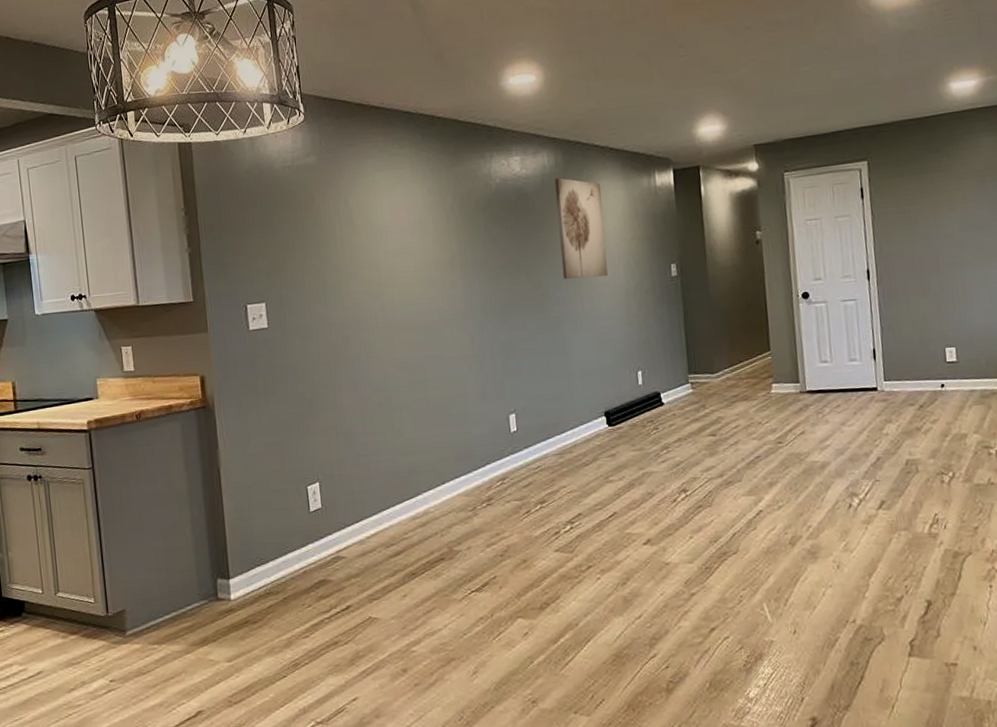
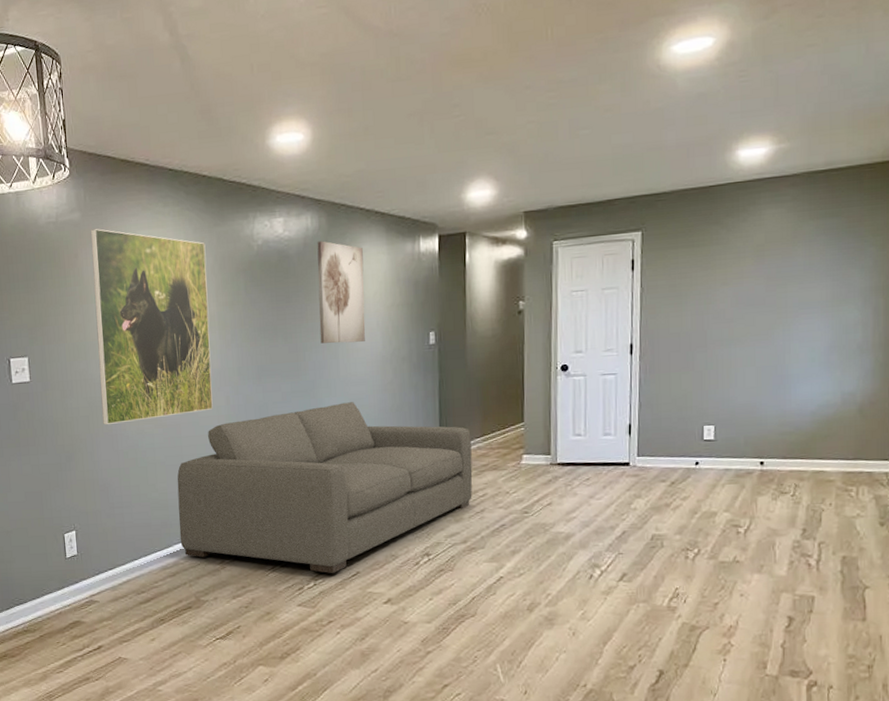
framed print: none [327,171,458,369] -> present [90,229,213,425]
sofa: none [423,337,725,515] -> present [177,402,473,573]

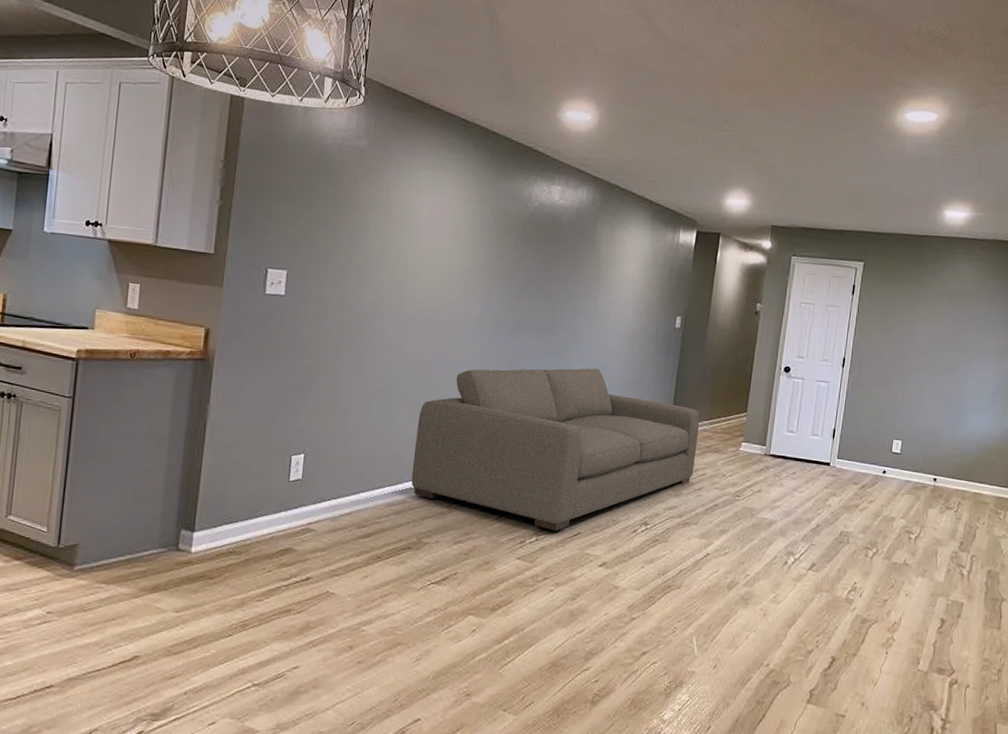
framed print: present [90,229,213,425] -> none [353,159,485,354]
wall art: present [317,241,366,344] -> none [577,214,629,314]

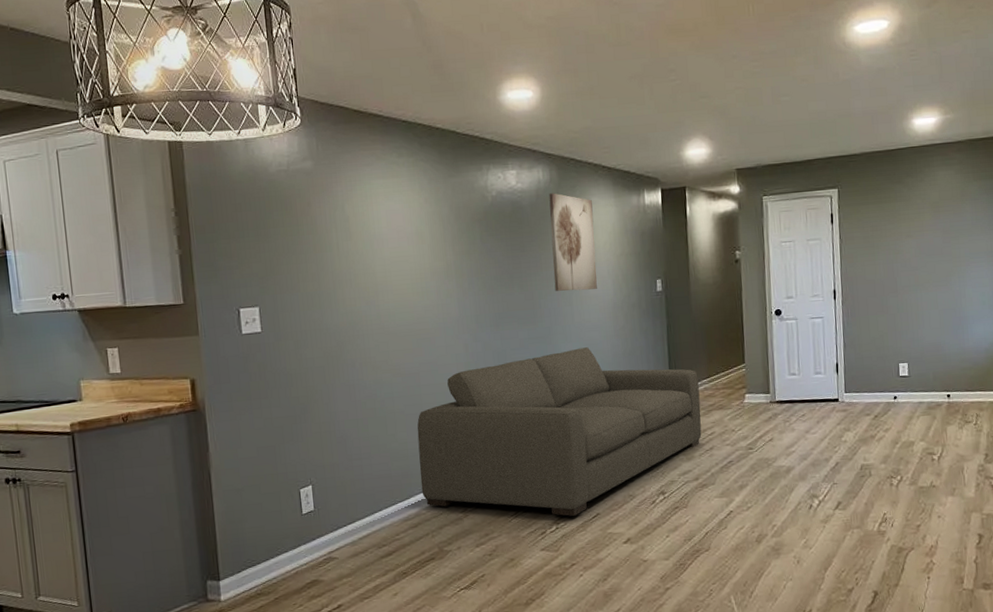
wall art: none [577,214,629,314] -> present [549,193,597,291]

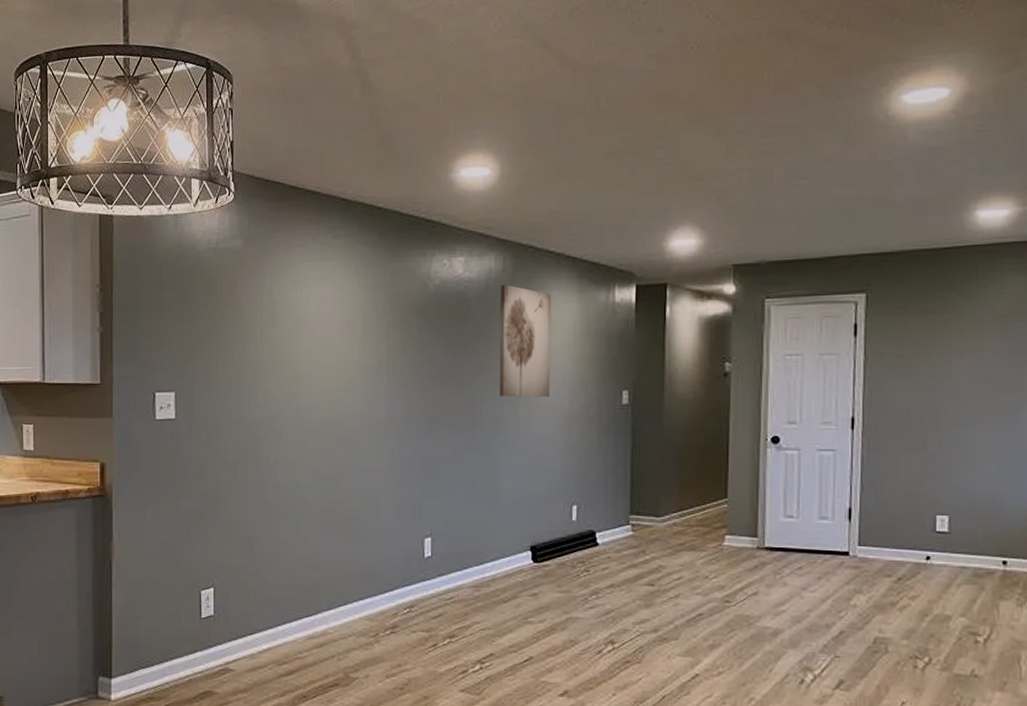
sofa: present [417,347,702,516] -> none [330,463,667,656]

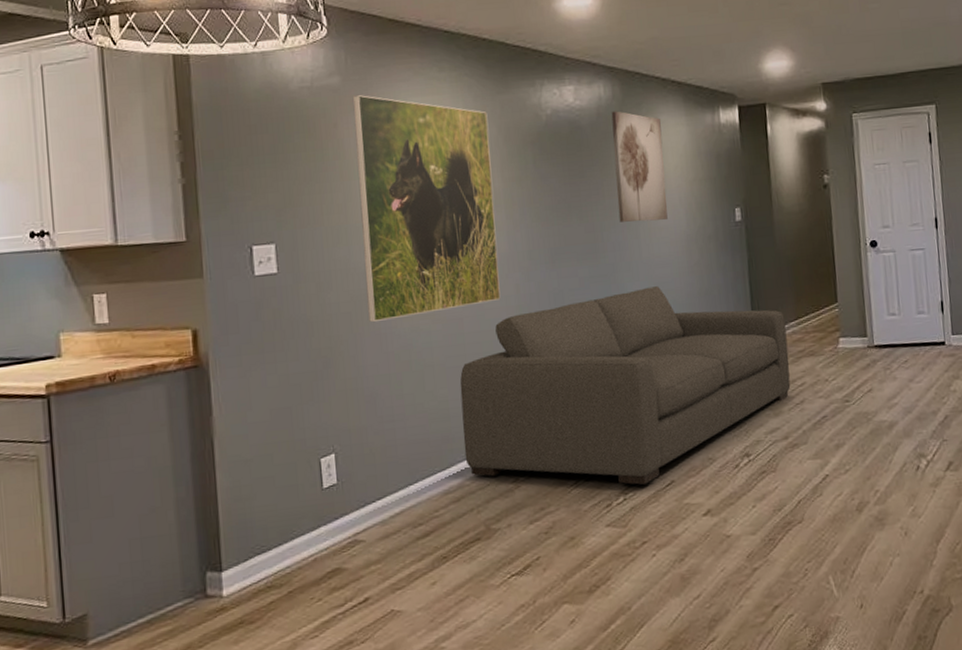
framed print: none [252,258,377,471] -> present [352,95,501,322]
sofa: none [330,463,667,656] -> present [459,286,791,485]

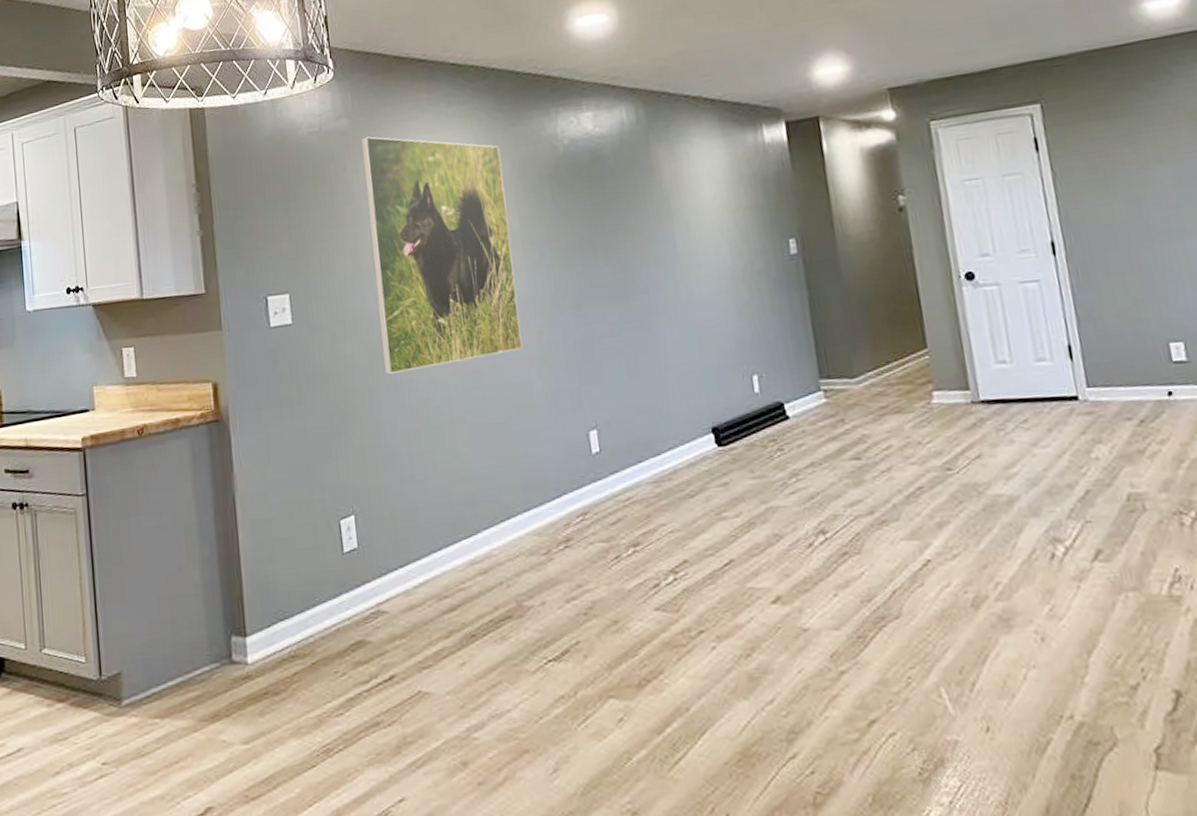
sofa: present [459,286,791,485] -> none [482,331,873,563]
wall art: present [611,111,668,222] -> none [635,136,708,260]

